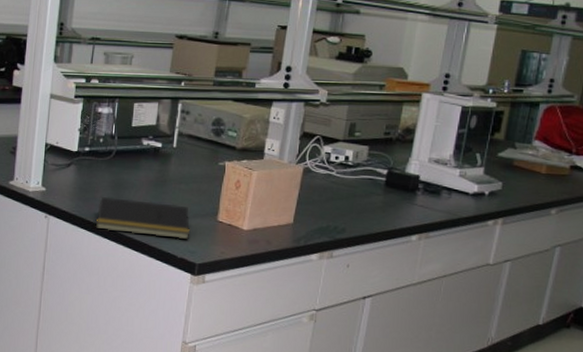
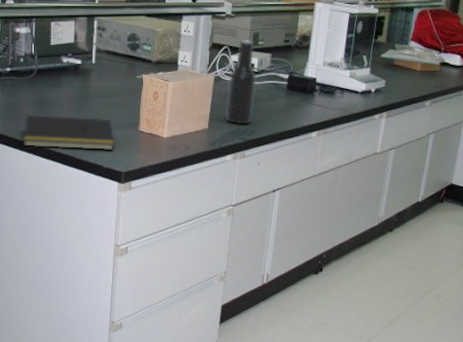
beer bottle: none [313,129,352,222] -> present [225,39,257,125]

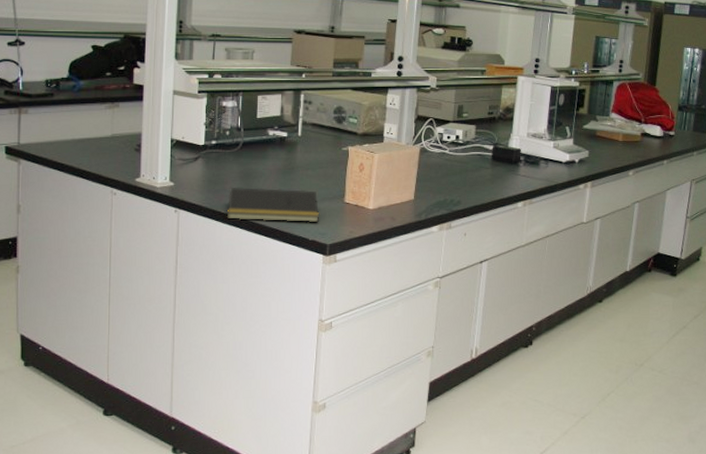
beer bottle: present [225,39,257,125] -> none [431,111,462,196]

